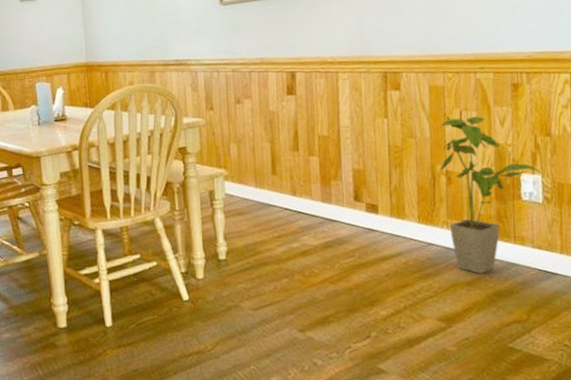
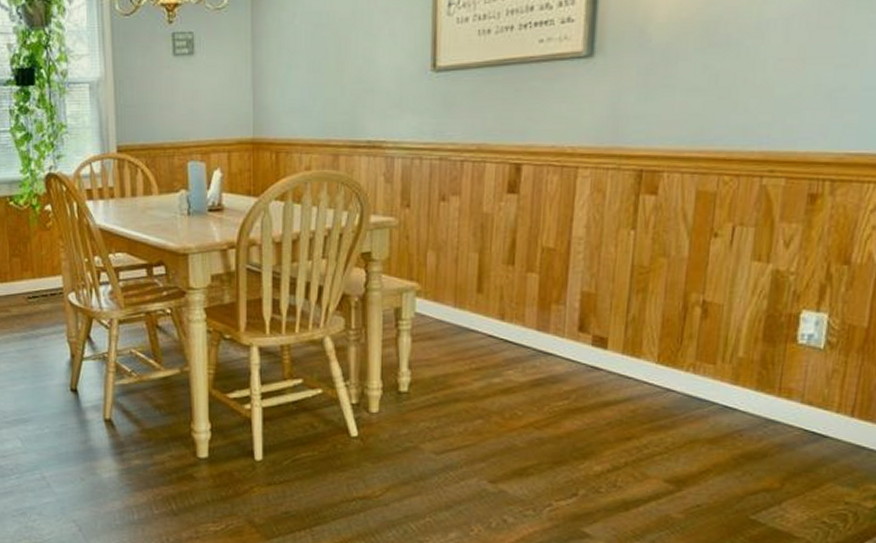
house plant: present [439,116,543,274] -> none [694,234,831,430]

